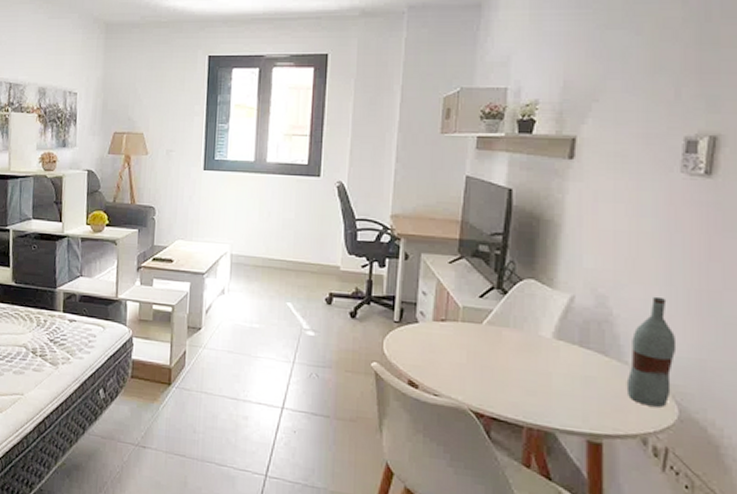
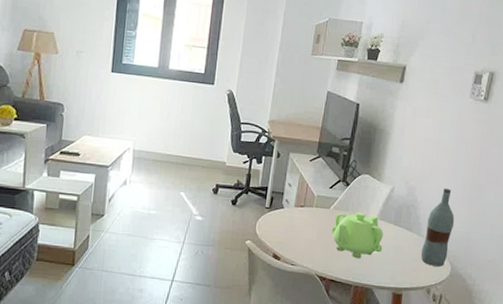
teapot: none [488,329,565,392] -> present [332,212,383,259]

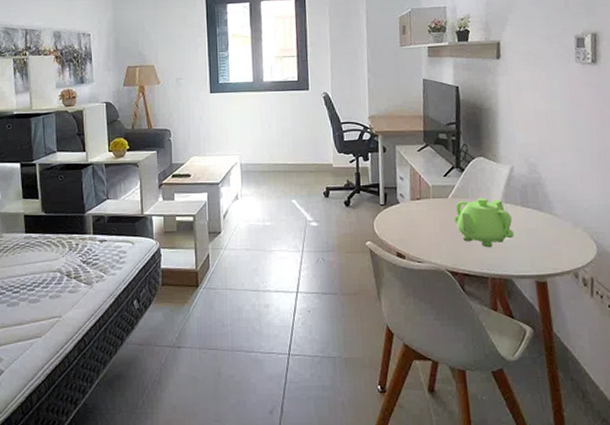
bottle: present [420,188,455,267] -> none [557,159,590,247]

